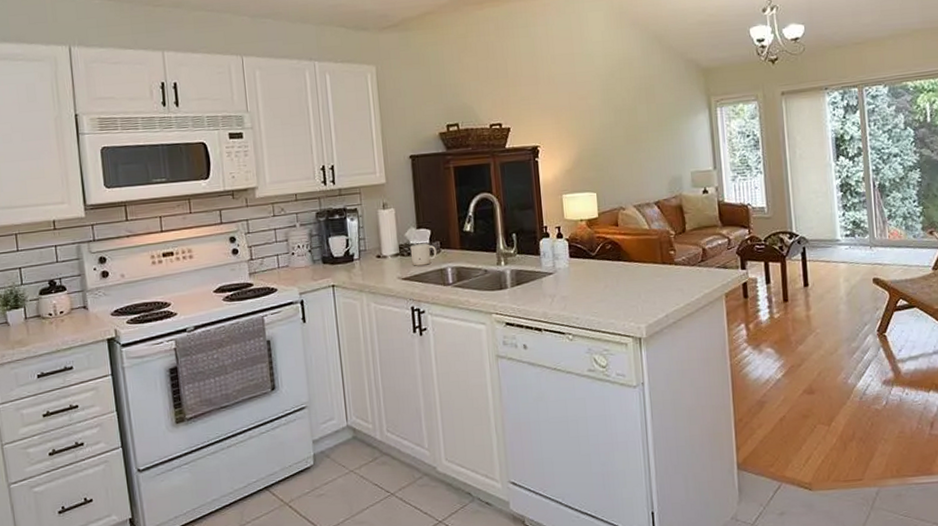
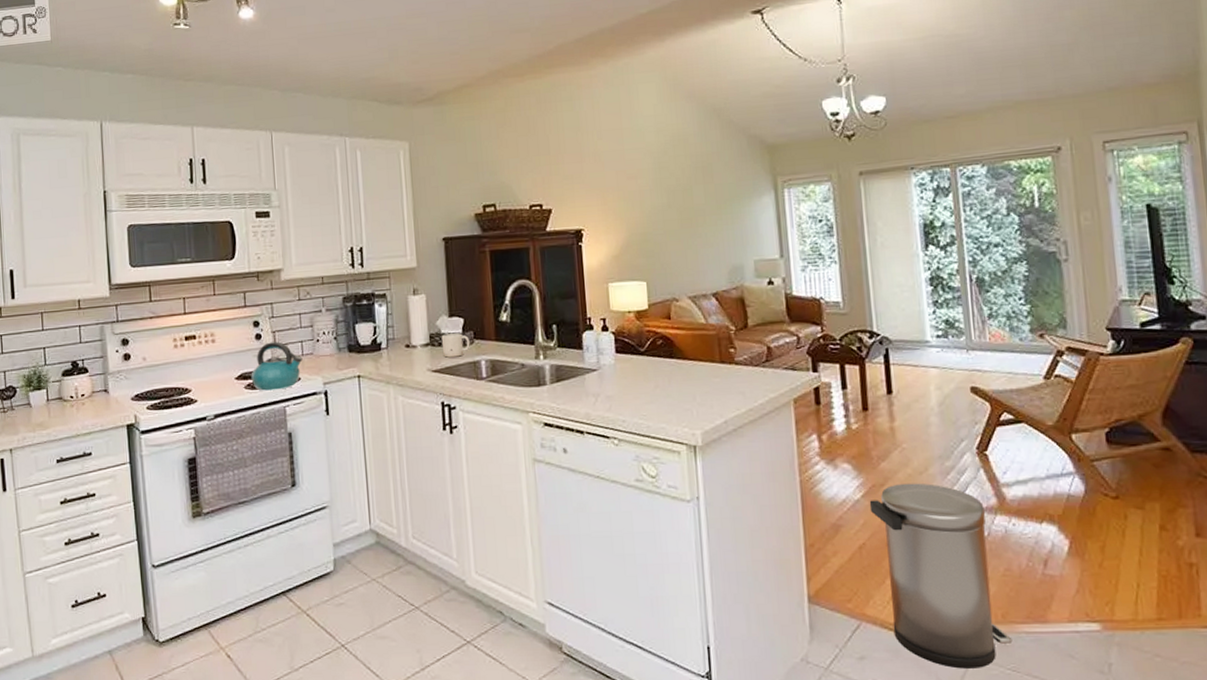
kettle: none [229,255,279,302] -> present [251,341,303,391]
pedal bin: none [788,362,905,517] -> present [869,483,1013,669]

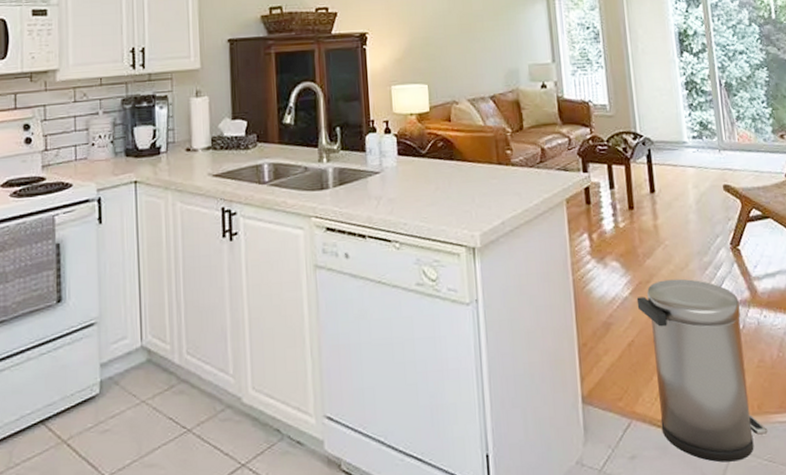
kettle: present [251,341,303,391] -> none [18,146,76,199]
mug: present [441,333,470,358] -> none [223,136,253,161]

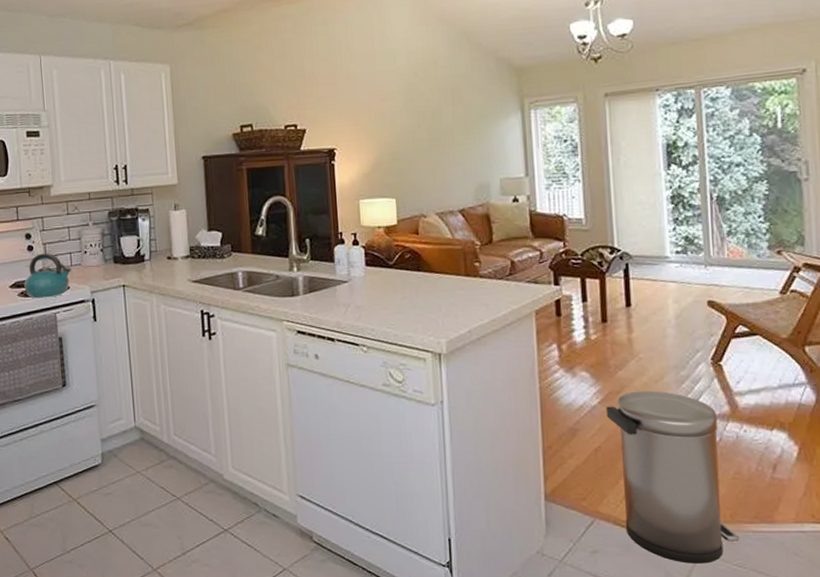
kettle: none [18,146,76,199] -> present [24,253,72,299]

